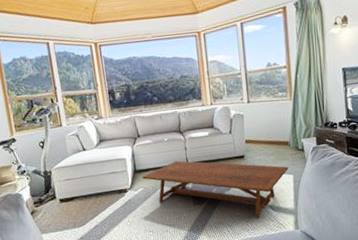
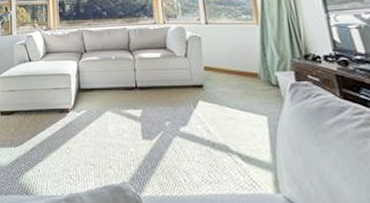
coffee table: present [142,160,289,218] -> none [86,82,261,168]

